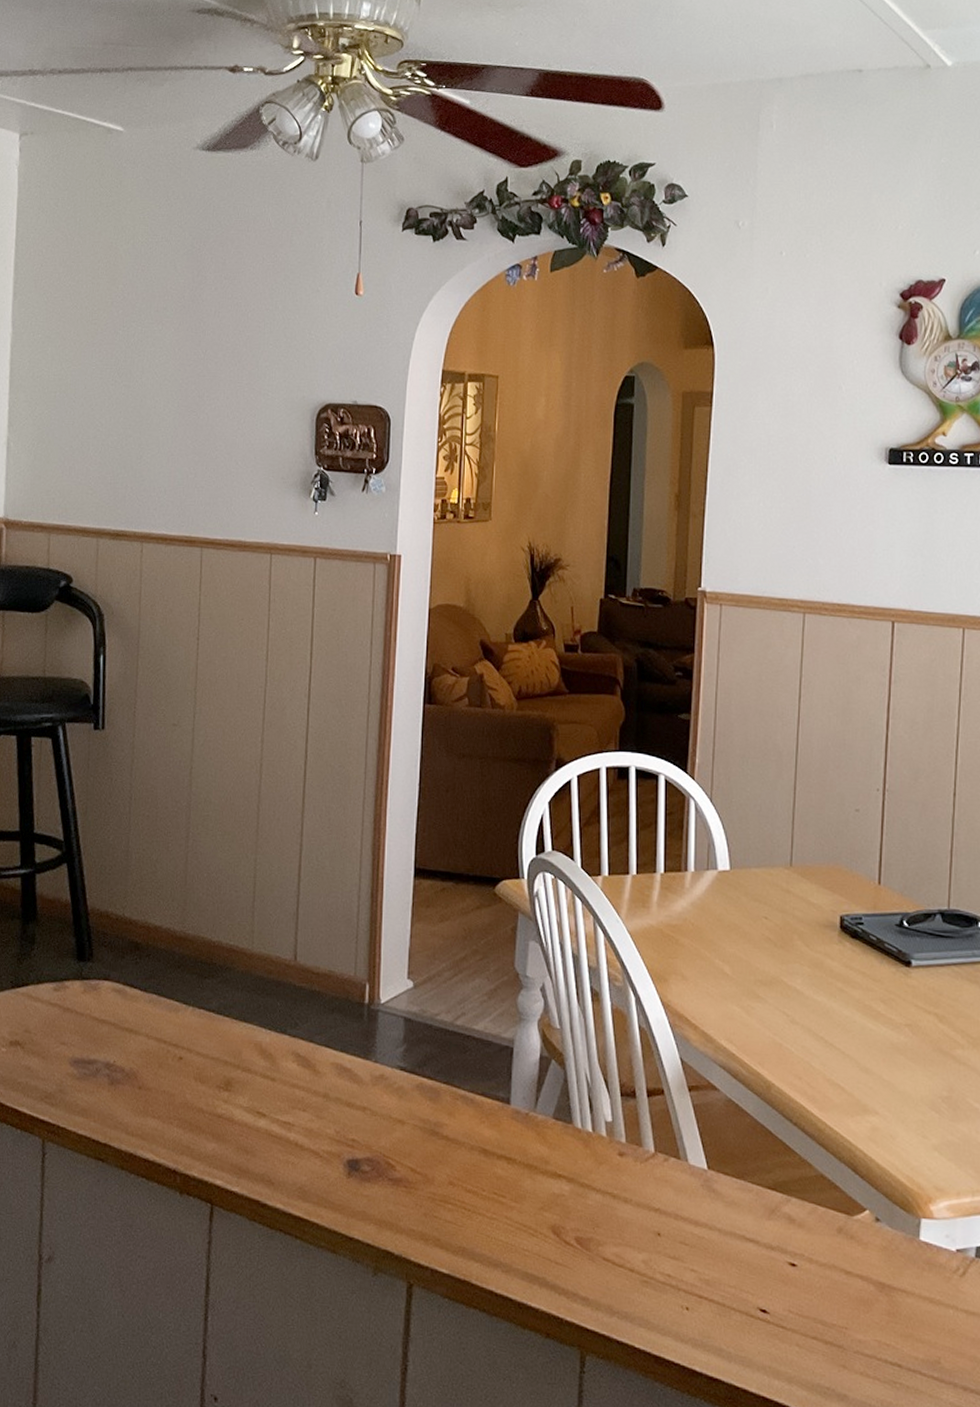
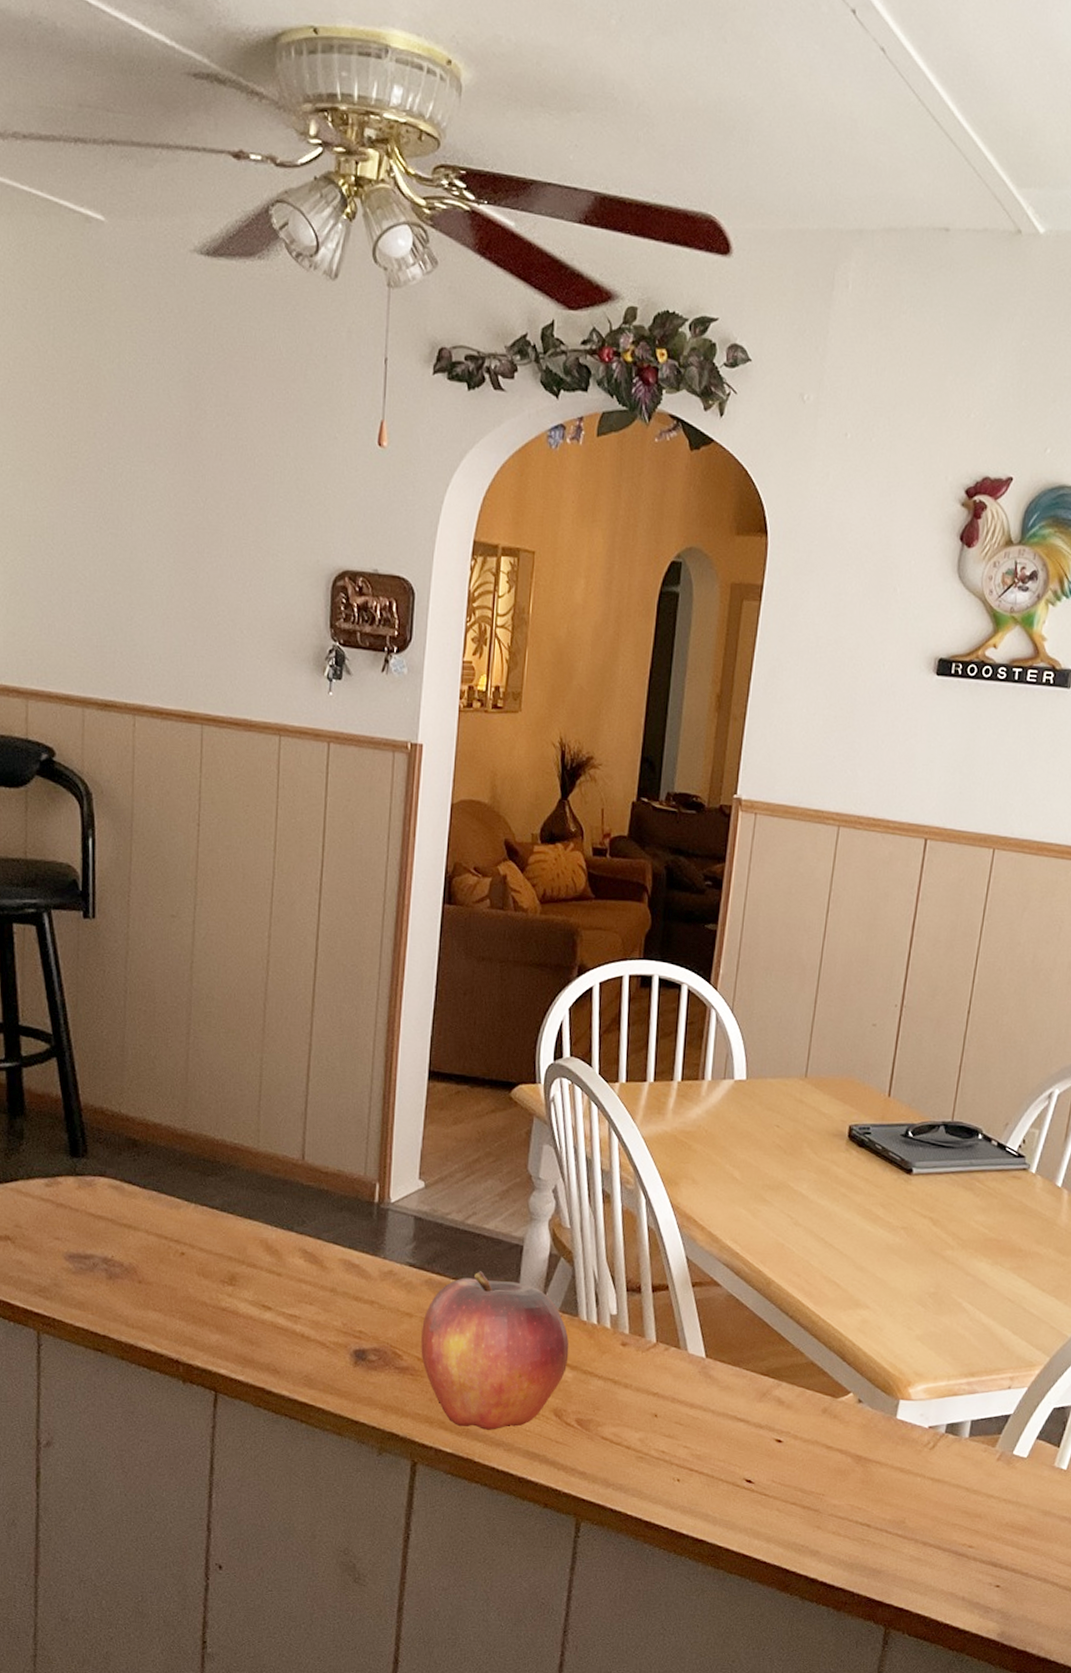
fruit: none [414,1075,565,1250] -> present [421,1271,569,1431]

